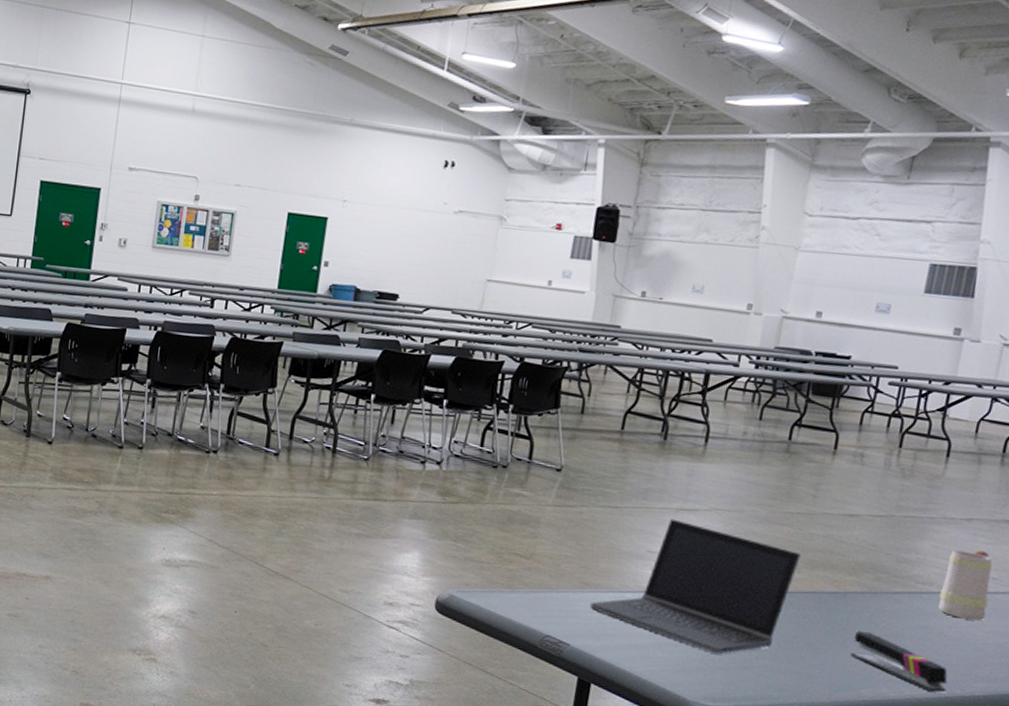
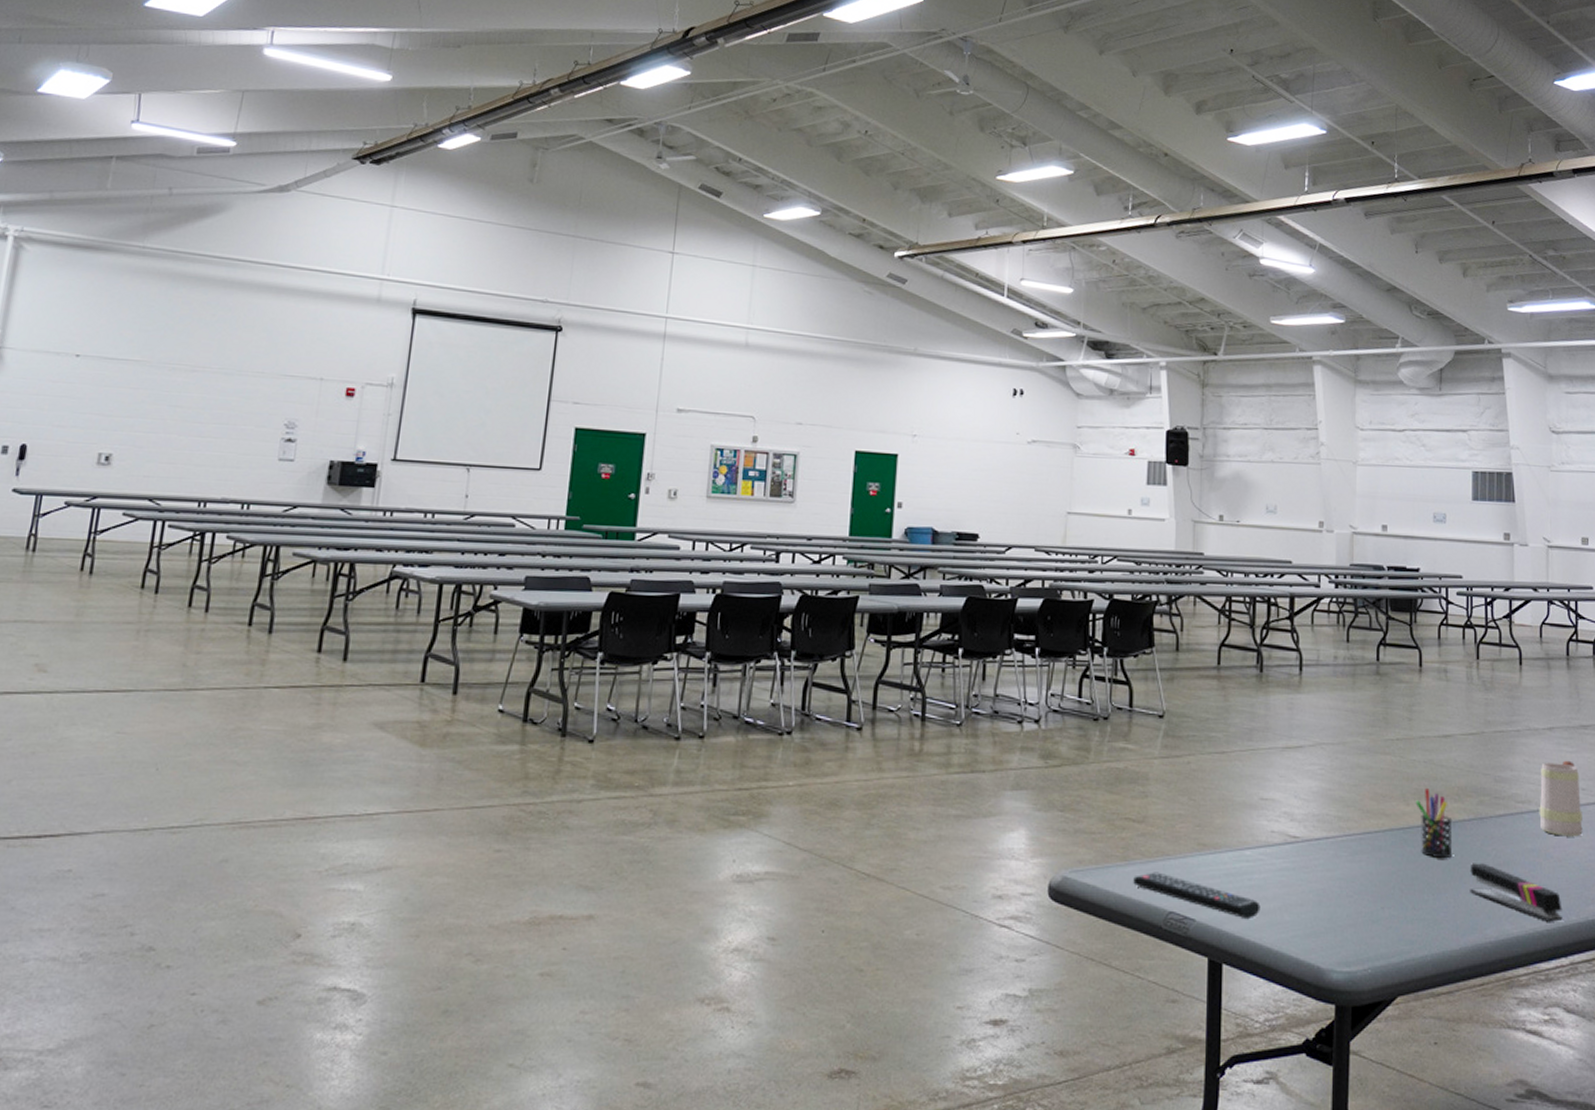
remote control: none [515,600,635,651] -> present [1133,872,1261,920]
laptop computer: present [590,519,801,654] -> none [1211,759,1407,909]
pen holder: none [805,560,844,624] -> present [1415,788,1453,858]

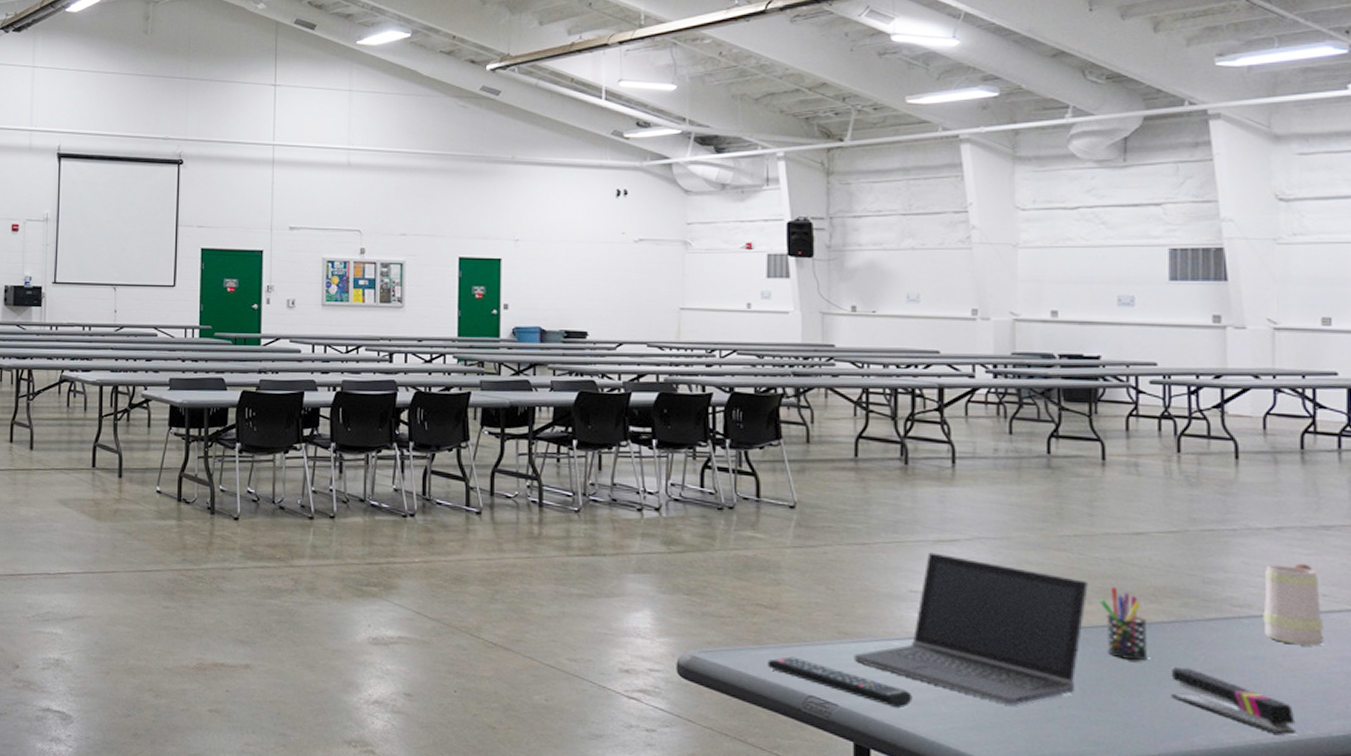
laptop computer: none [1211,759,1407,909] -> present [854,552,1088,706]

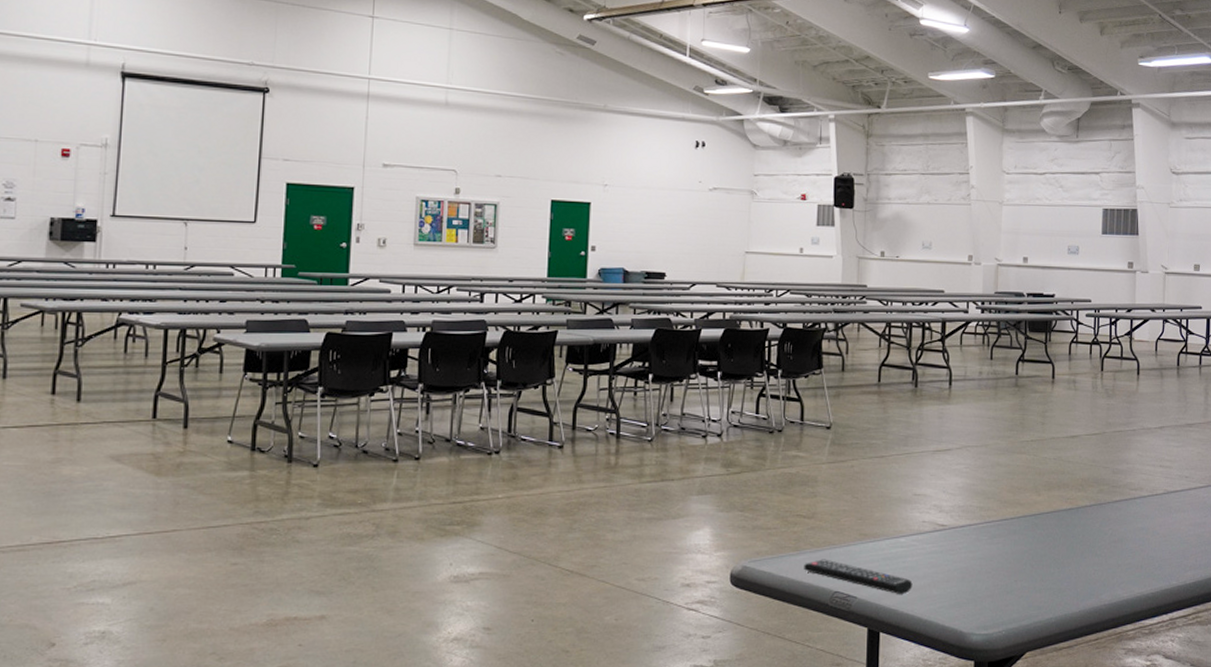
laptop computer: present [854,552,1088,706] -> none [870,461,1039,583]
pen holder: present [1099,587,1149,660] -> none [1045,481,1077,538]
stapler: present [1171,667,1296,735] -> none [1089,541,1165,586]
mug: present [1263,563,1324,646] -> none [1149,453,1185,516]

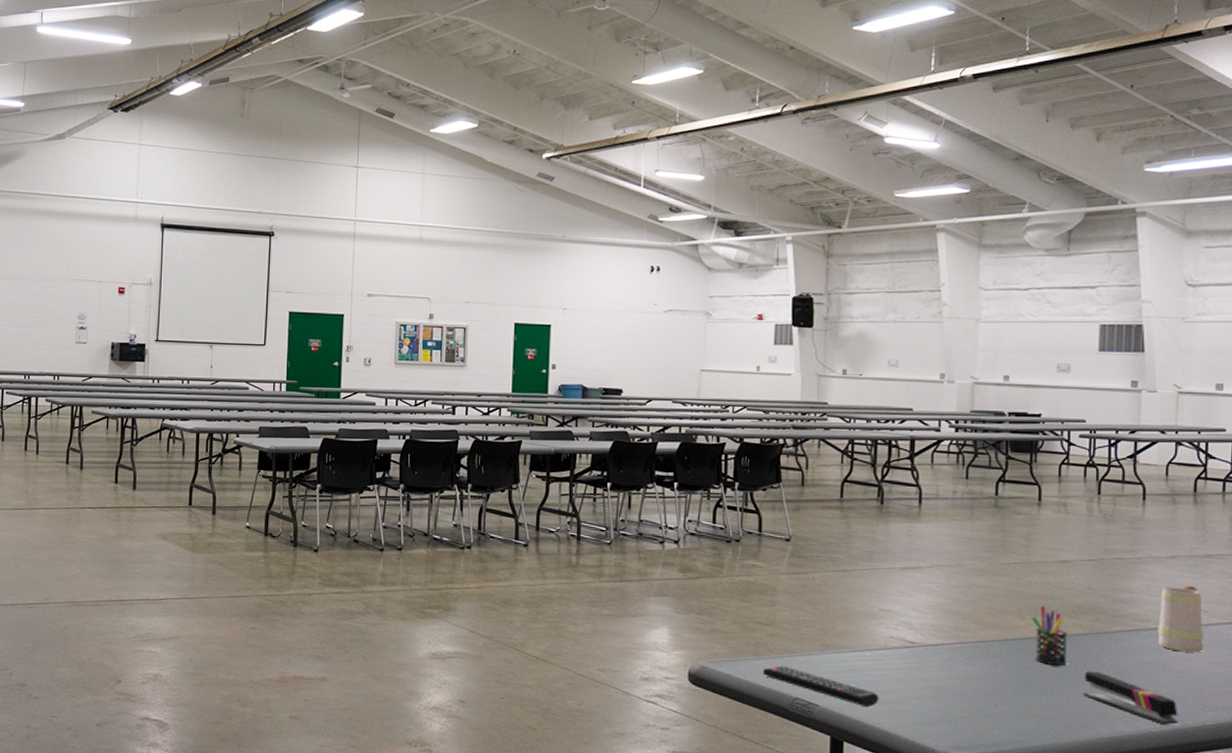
pen holder: none [1045,481,1077,538] -> present [1031,606,1068,666]
stapler: none [1089,541,1165,586] -> present [1083,671,1178,725]
mug: none [1149,453,1185,516] -> present [1157,585,1204,653]

